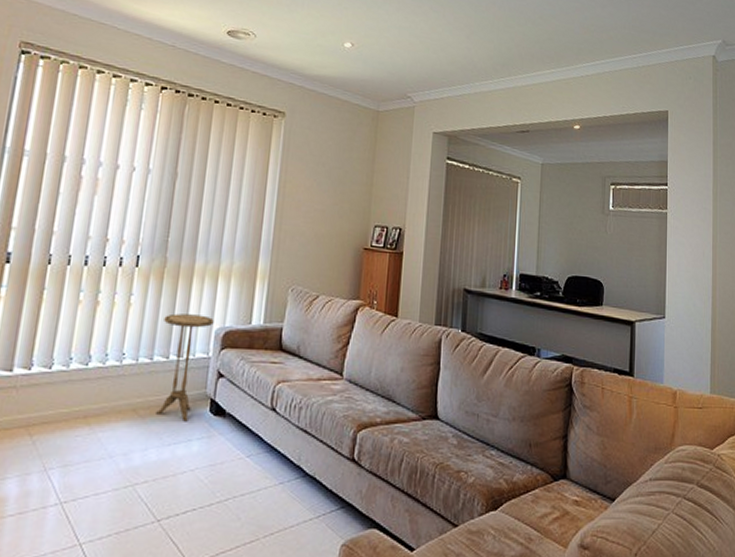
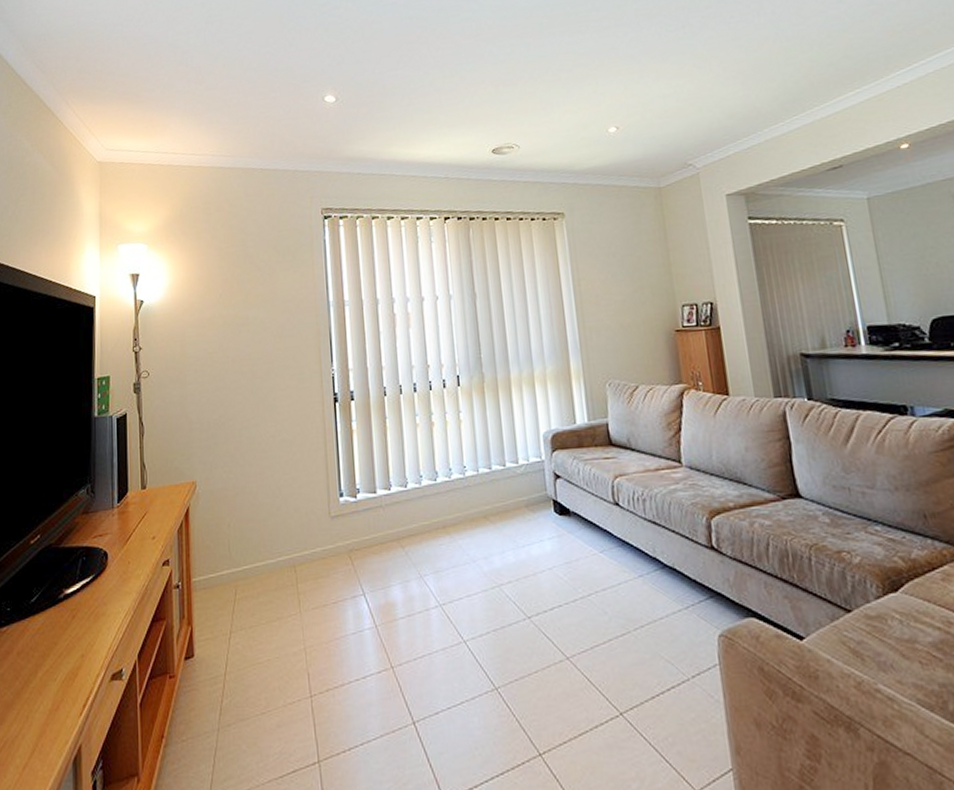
side table: present [156,313,214,422] -> none [493,421,540,524]

